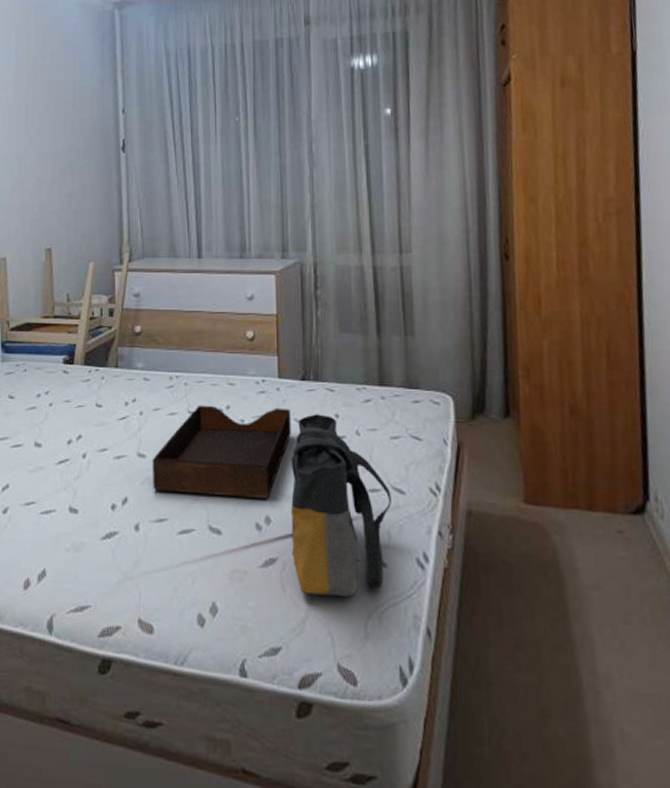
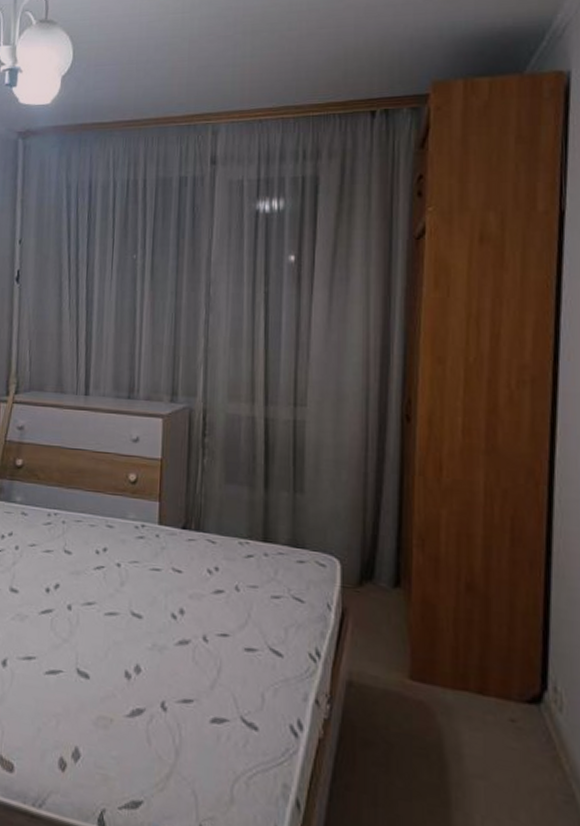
tray: present [152,405,291,499] -> none [23,544,169,647]
tote bag: present [290,414,391,598] -> none [160,564,268,759]

